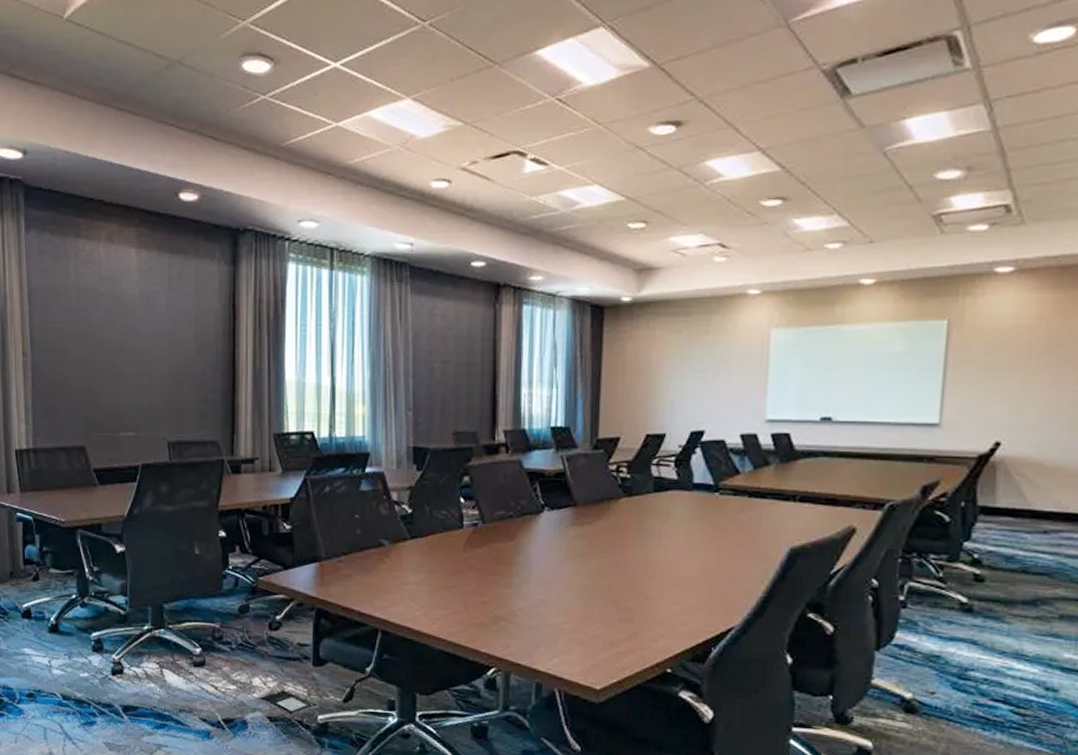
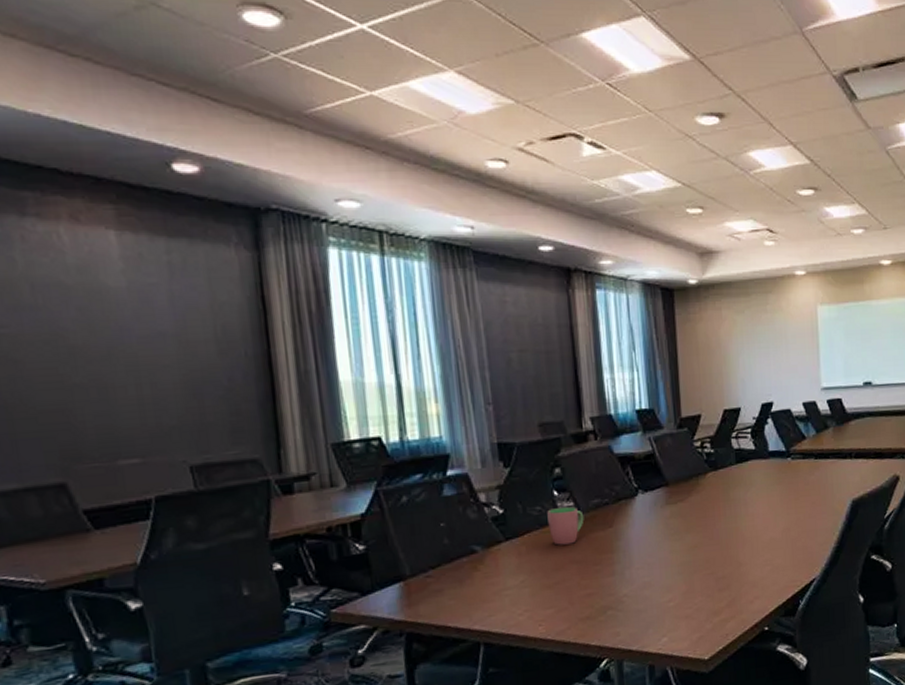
cup: none [452,515,487,551] -> present [547,507,584,546]

